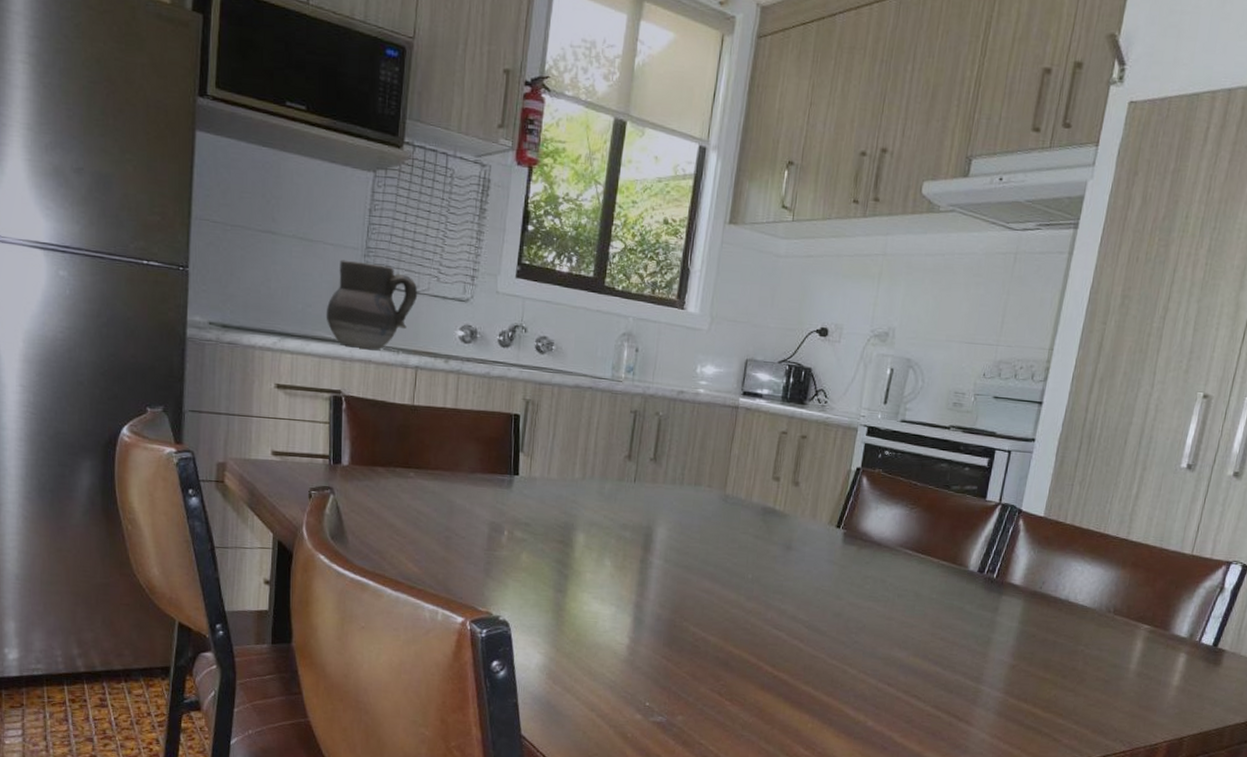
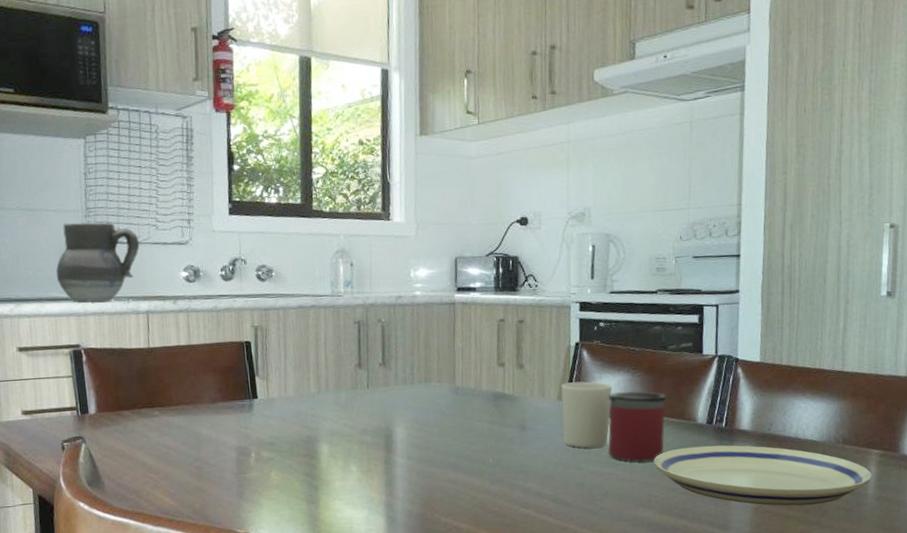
mug: none [828,508,887,580] -> present [561,381,612,448]
beverage cup: none [872,525,941,601] -> present [607,390,667,461]
plate: none [917,592,1138,671] -> present [654,445,872,506]

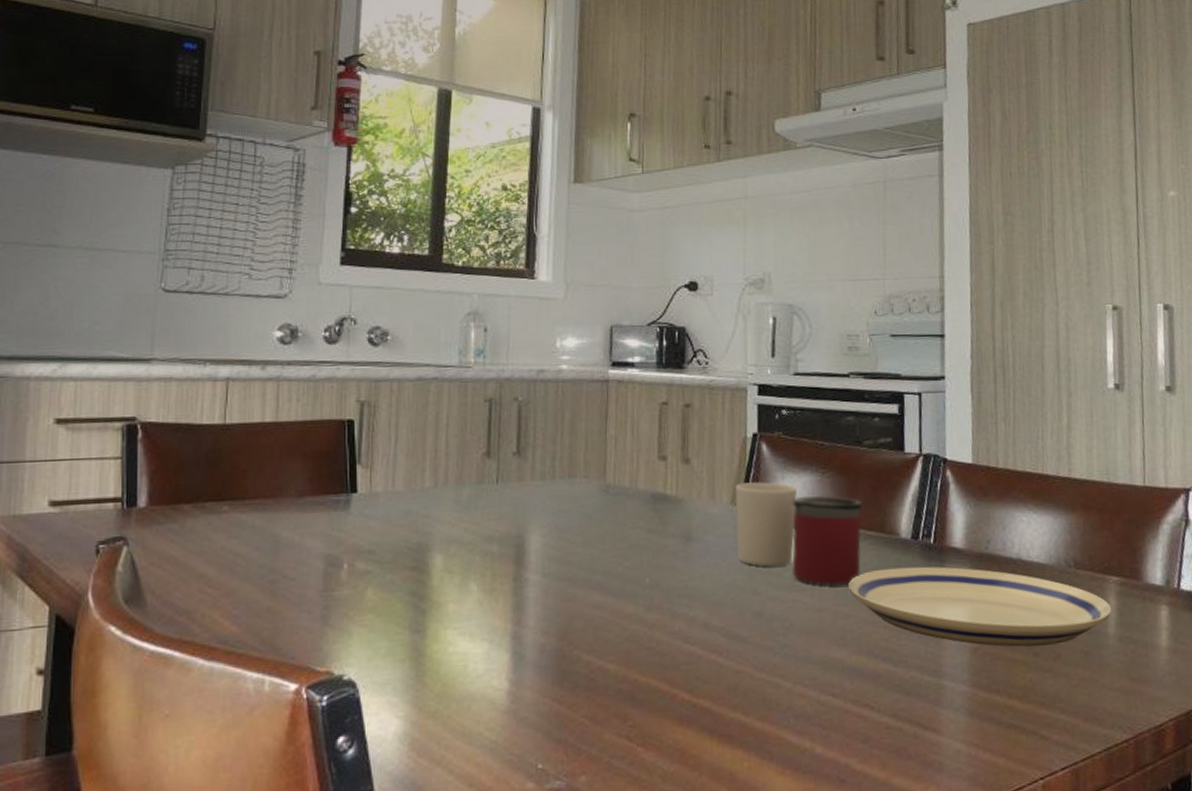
ceramic jug: present [56,222,140,303] -> none [117,266,227,365]

